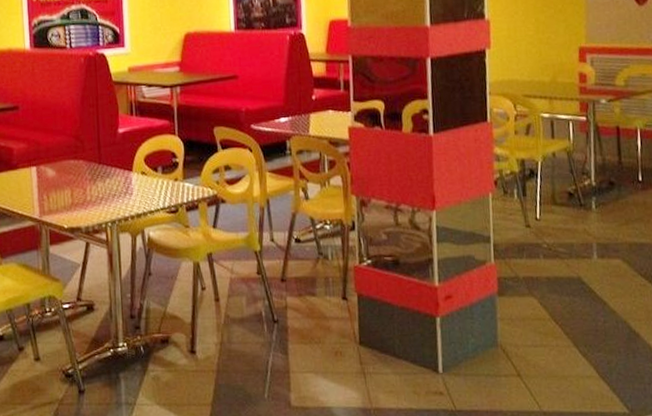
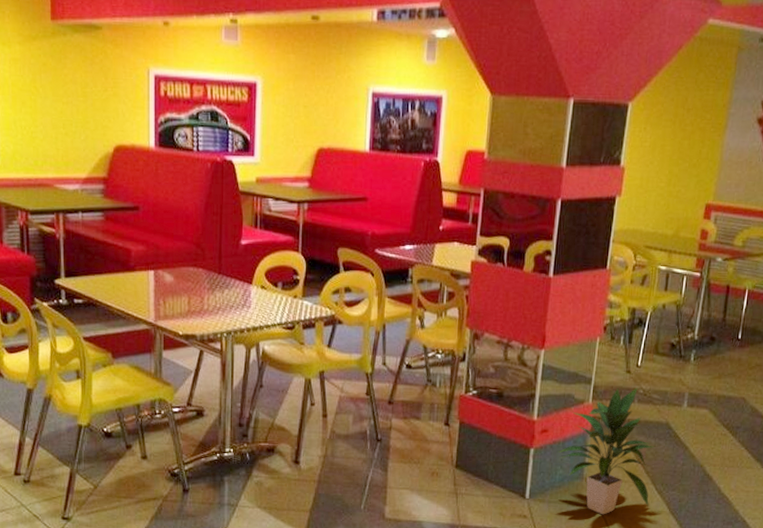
indoor plant: none [467,242,574,385] -> present [559,387,654,515]

